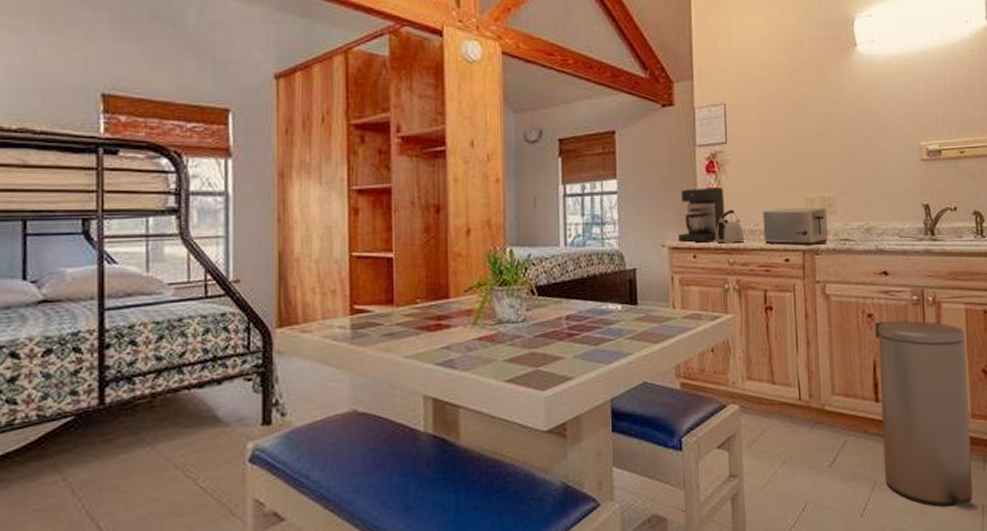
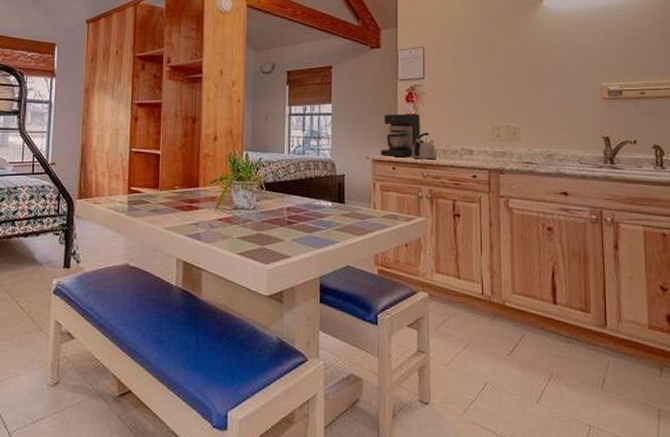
toaster: present [763,208,828,247] -> none [454,133,512,166]
pedal bin: present [875,320,979,511] -> none [554,235,654,413]

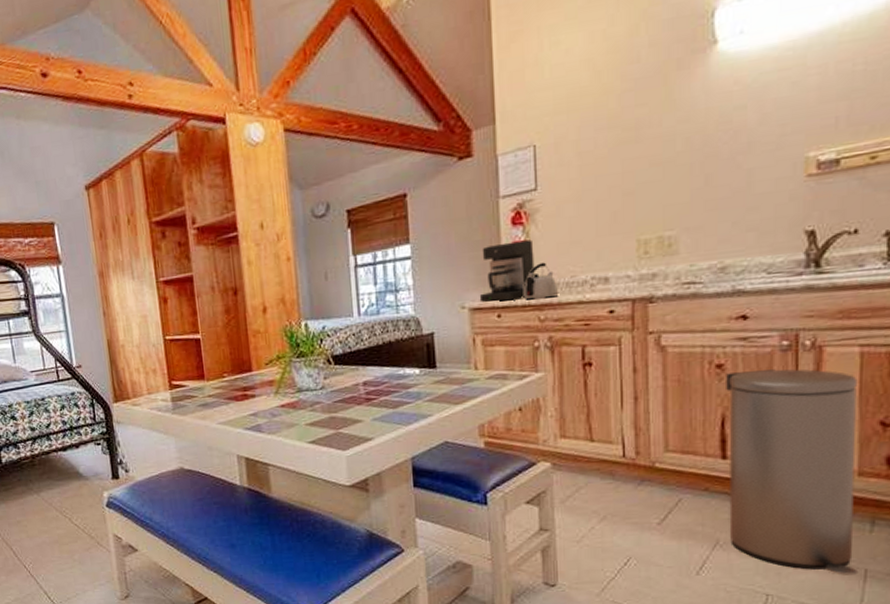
pedal bin: none [554,235,654,413] -> present [726,369,859,575]

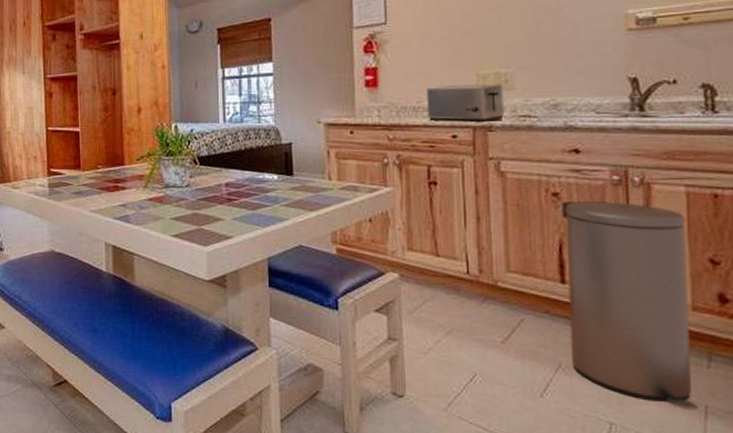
coffee maker: present [479,239,535,303] -> none [334,66,385,120]
kettle: present [523,262,559,301] -> none [373,87,407,121]
toaster: none [581,249,666,298] -> present [426,84,504,123]

